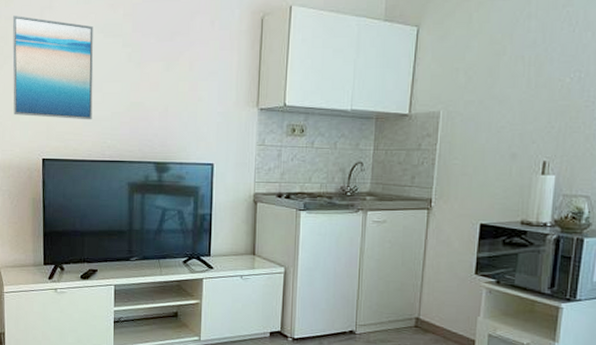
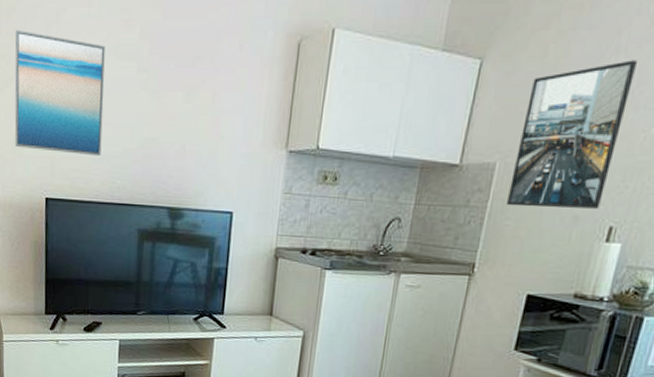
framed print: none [452,23,548,148] -> present [505,60,638,209]

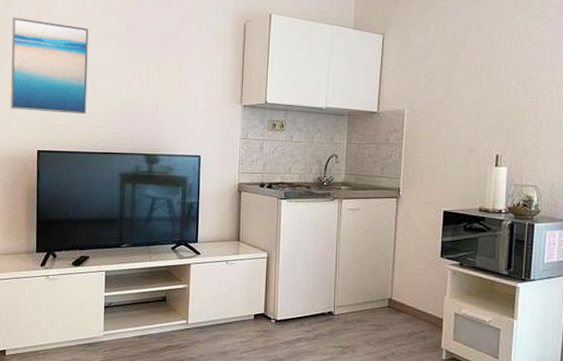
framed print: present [505,60,638,209] -> none [416,34,495,142]

